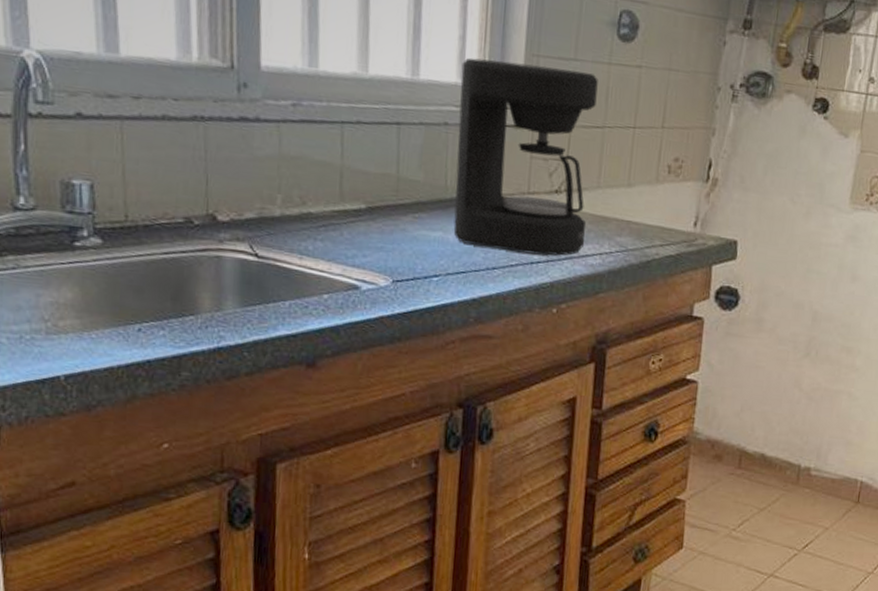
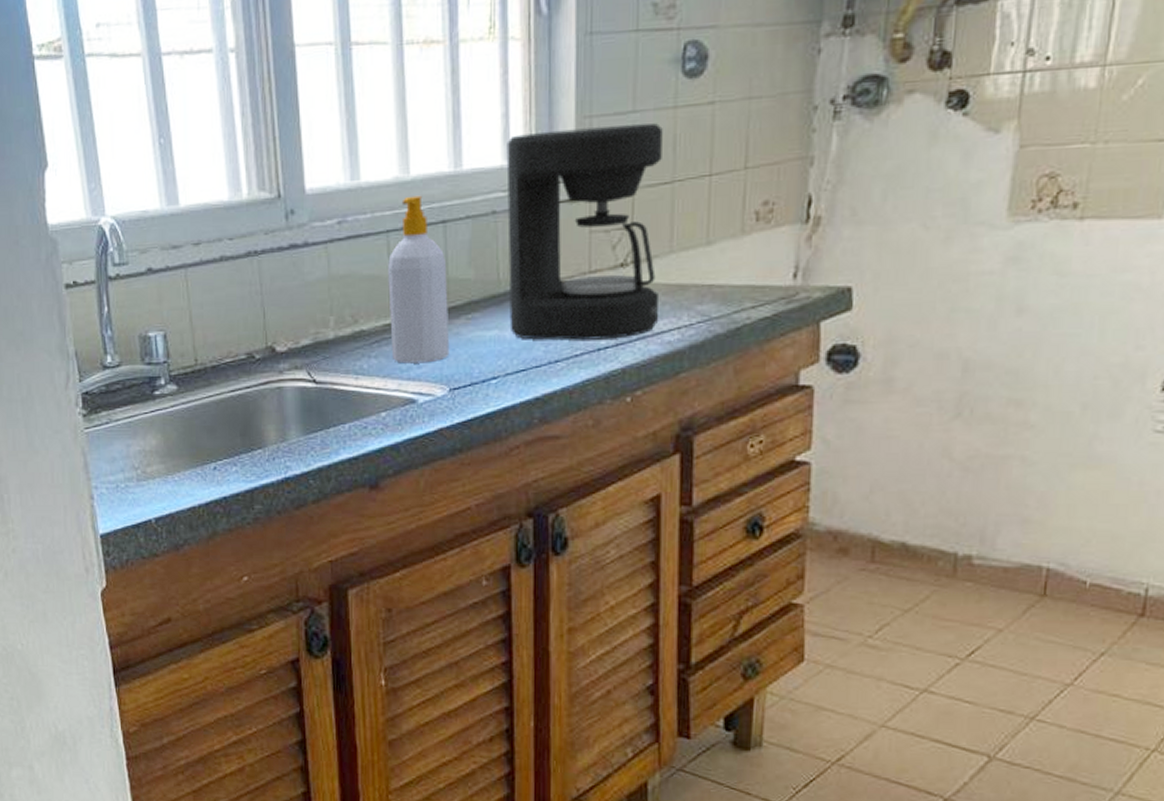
soap bottle: none [338,93,398,254] -> present [388,195,450,364]

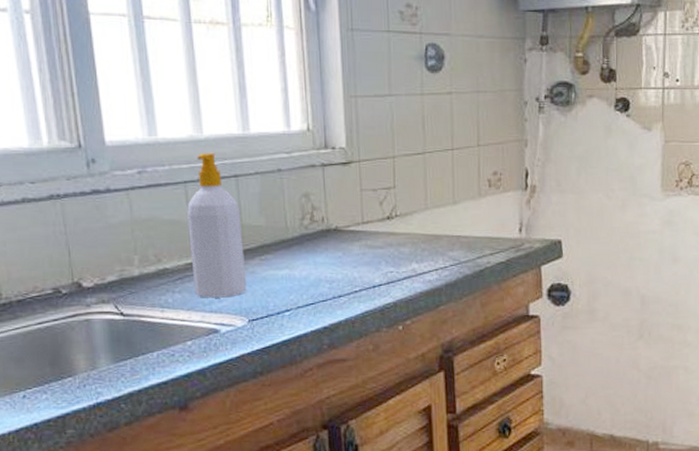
coffee maker: present [506,123,663,340] -> none [287,106,419,279]

